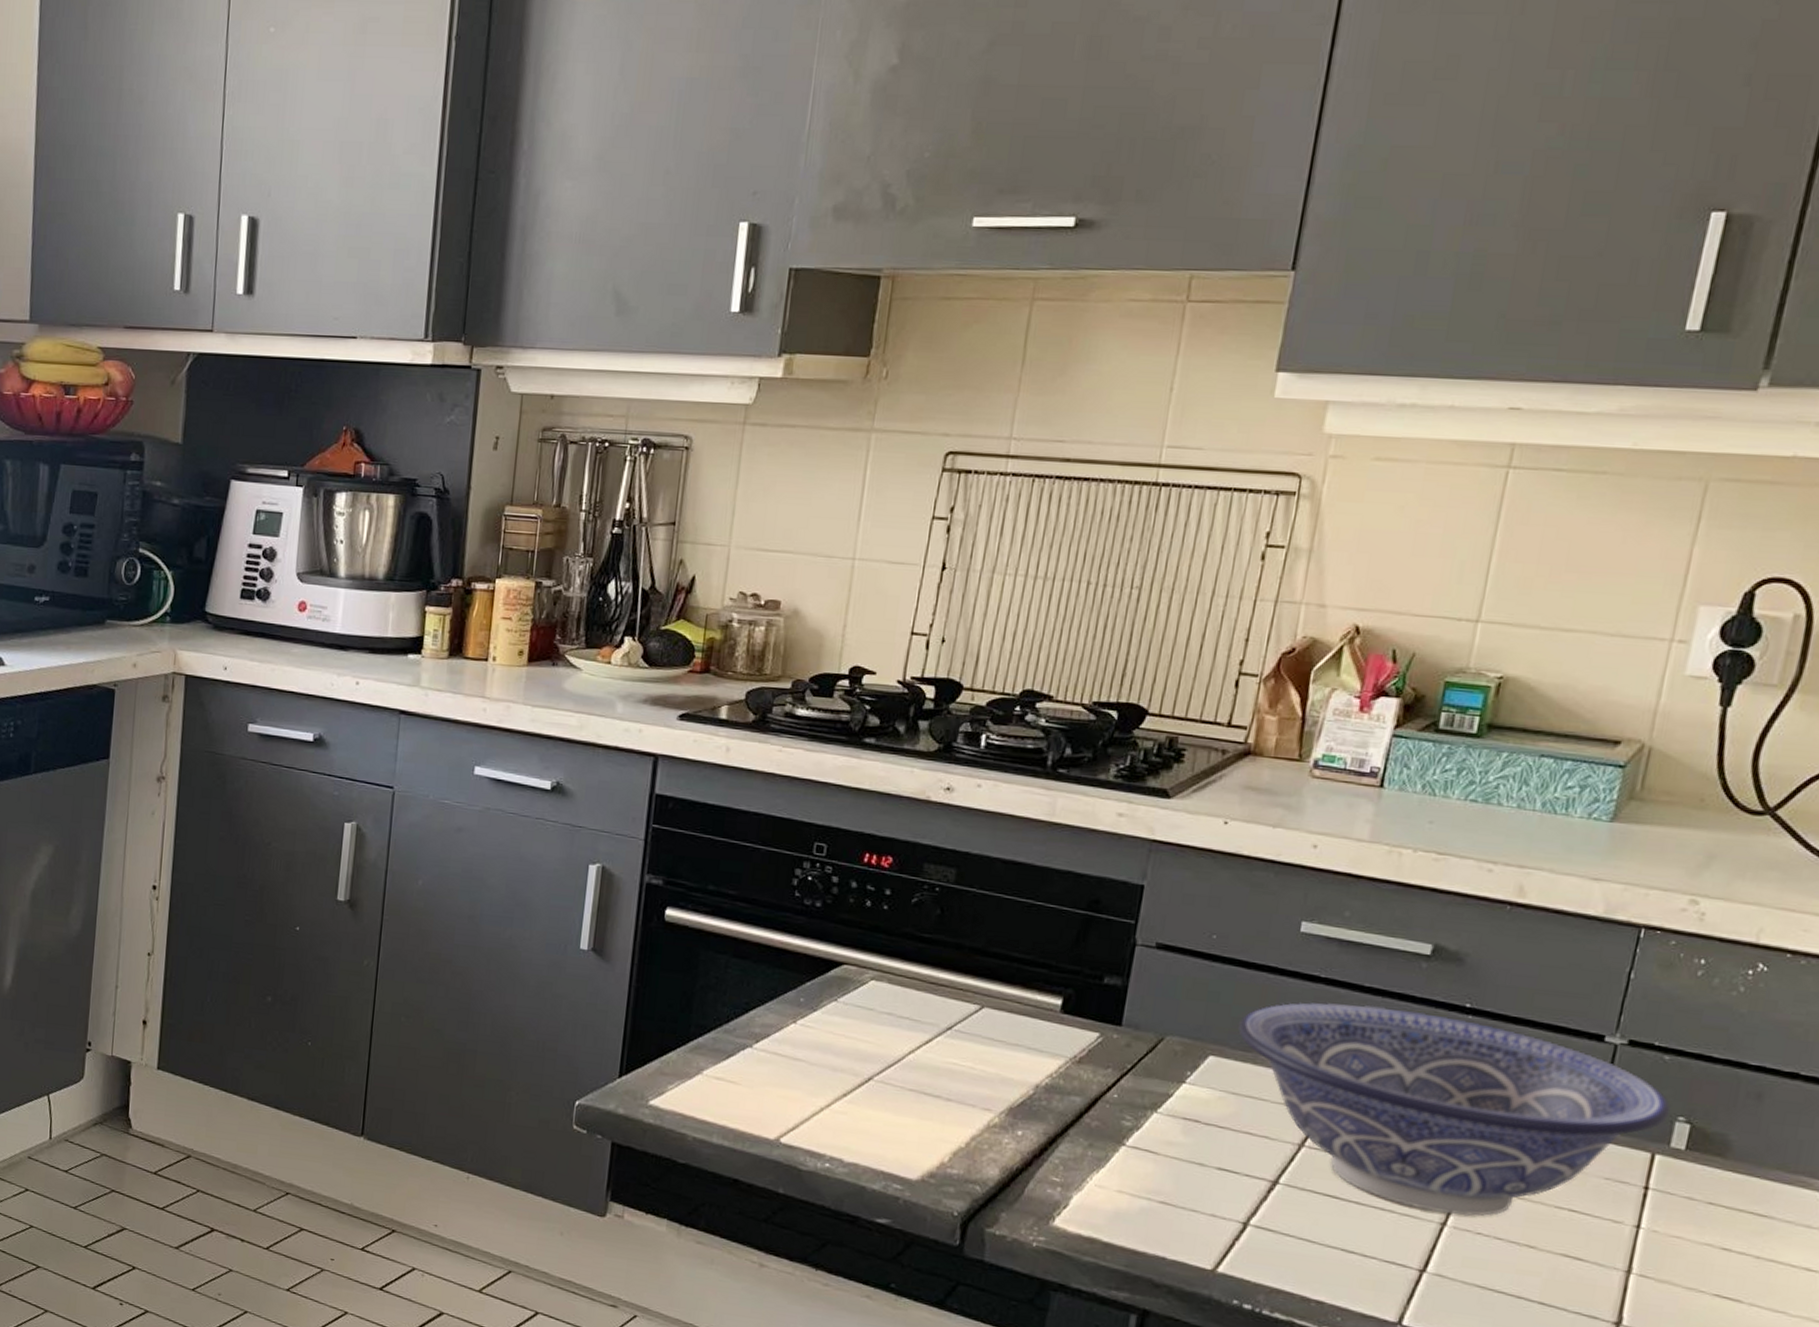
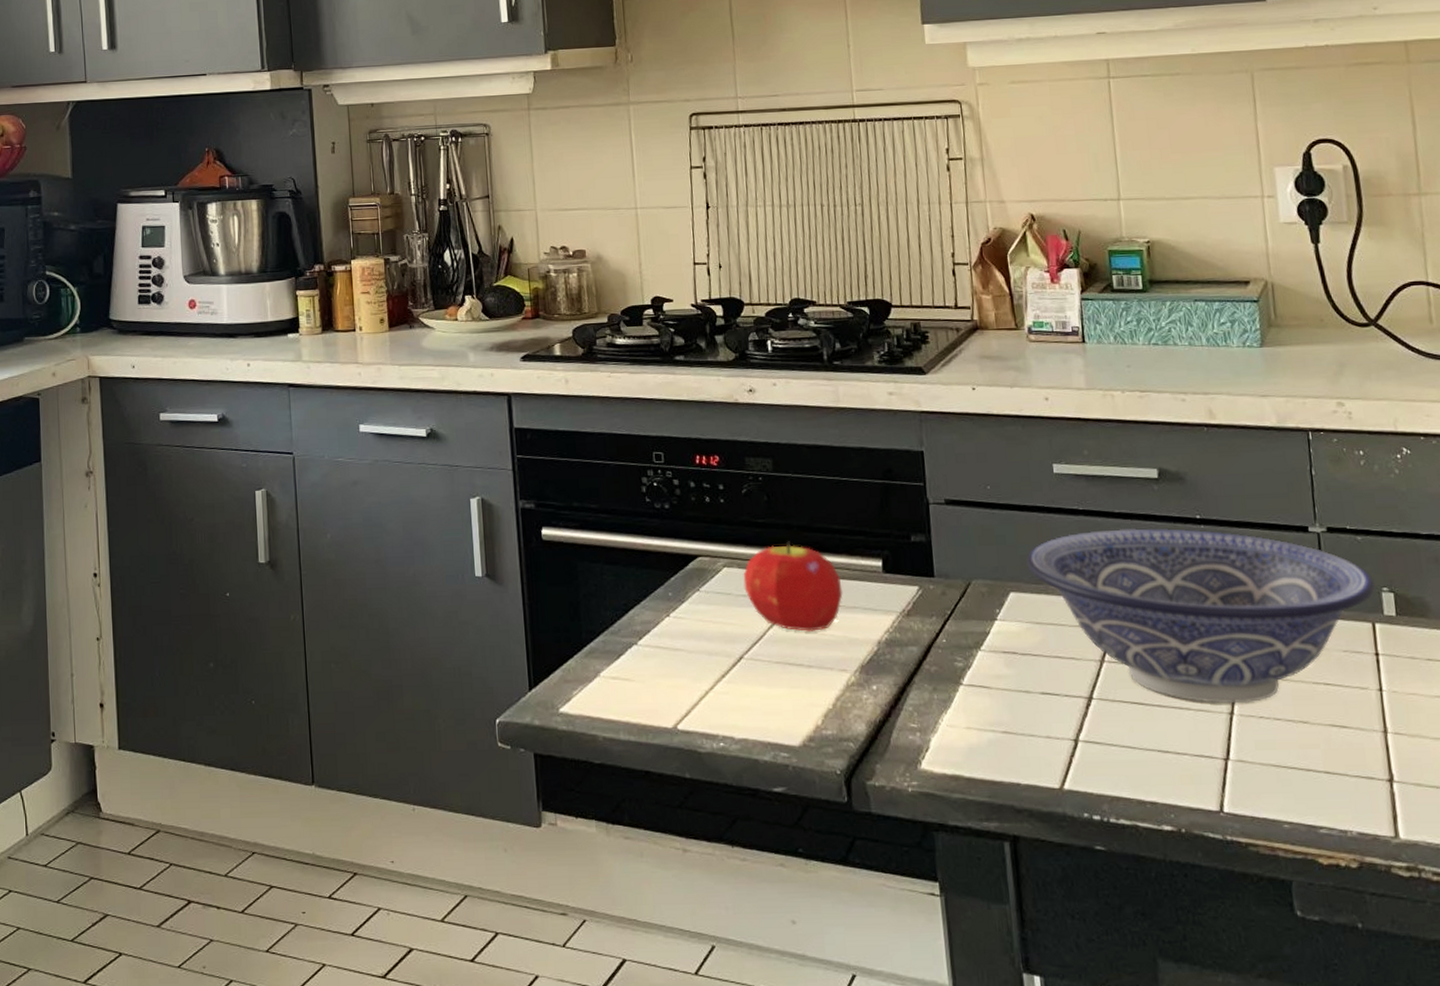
fruit: none [890,962,1008,1064] -> present [743,541,843,631]

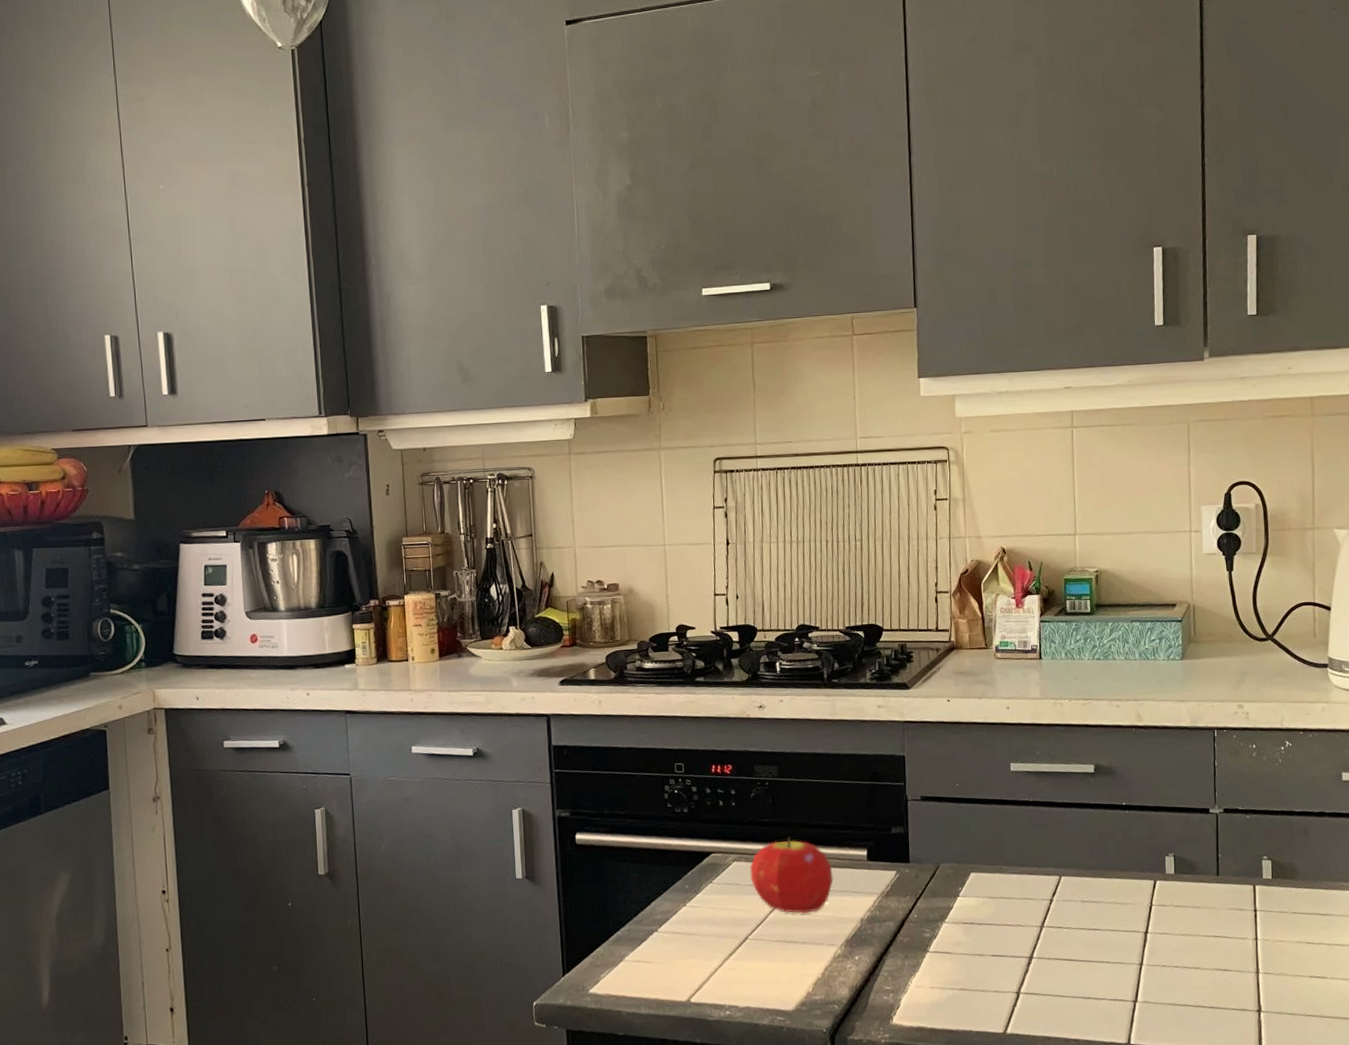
decorative bowl: present [1025,527,1376,704] -> none [984,813,1258,957]

